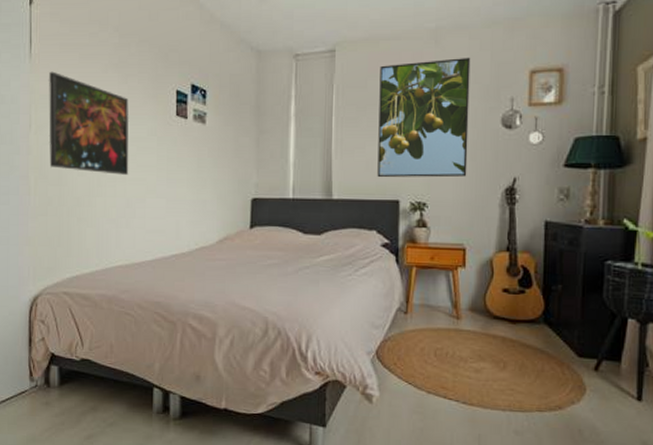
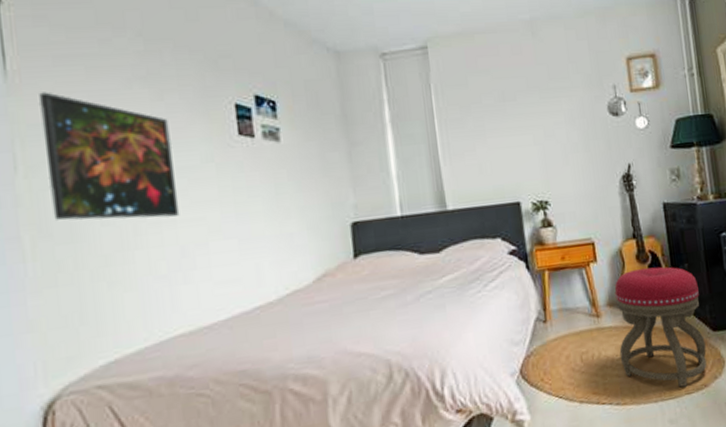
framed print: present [377,57,471,178] -> none [479,47,584,181]
stool: none [474,281,570,404] -> present [614,266,707,388]

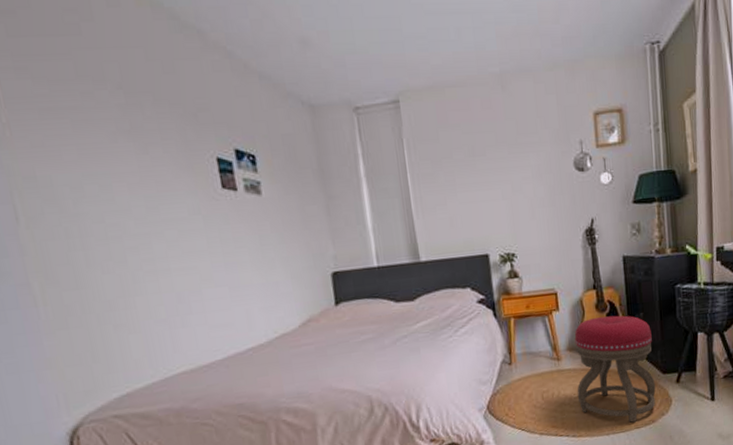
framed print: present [39,92,180,220] -> none [30,145,173,268]

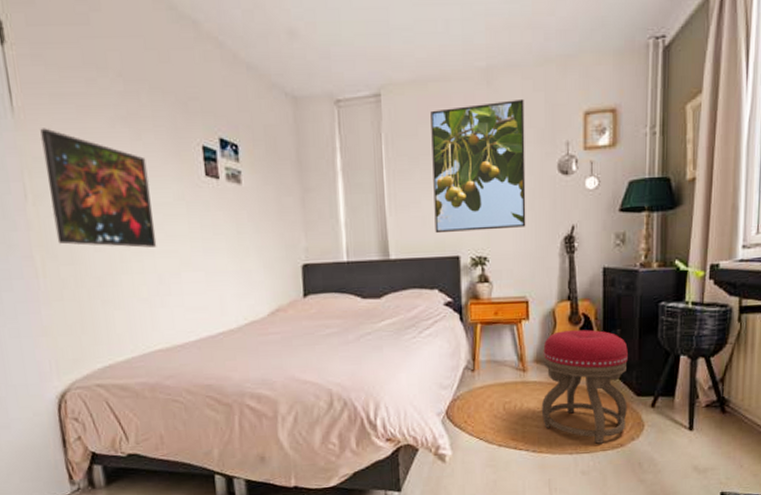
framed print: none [30,145,173,268] -> present [40,128,157,248]
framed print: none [450,101,549,234] -> present [430,98,526,234]

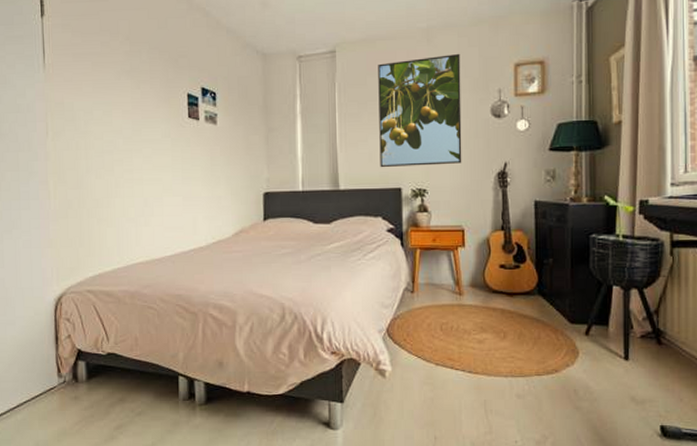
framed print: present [40,128,157,248] -> none [63,80,145,176]
stool: present [541,329,628,444] -> none [476,258,561,368]

